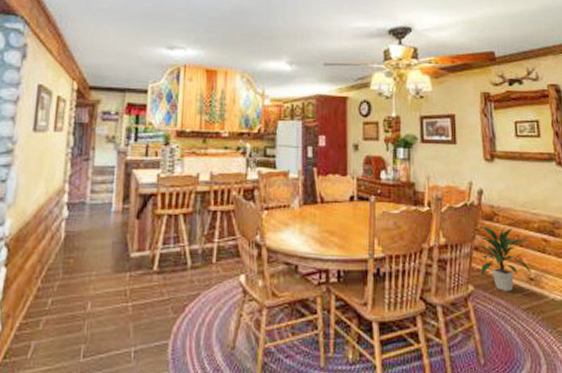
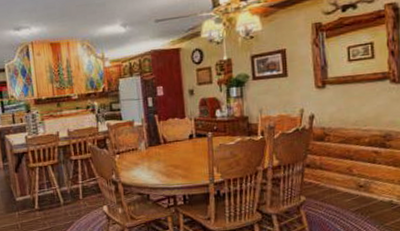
indoor plant: present [477,226,531,292] -> none [309,144,361,199]

